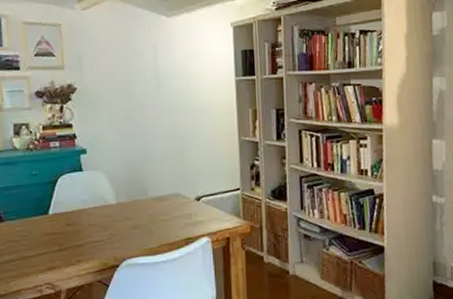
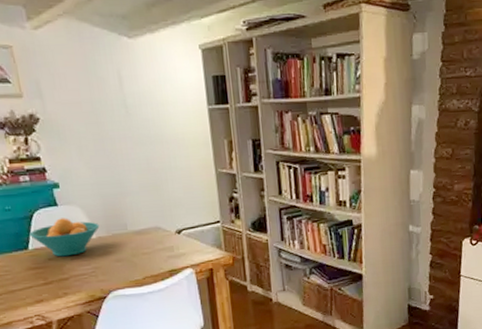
fruit bowl: none [52,183,121,223] -> present [29,218,100,257]

